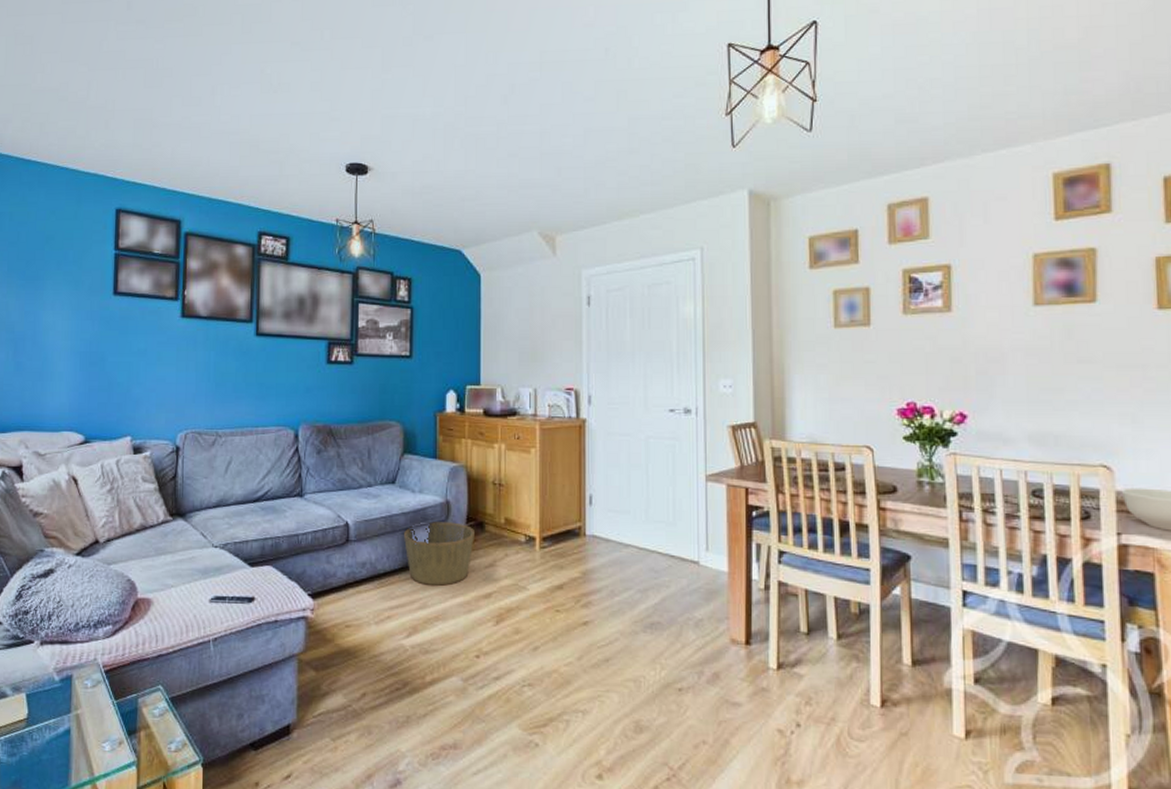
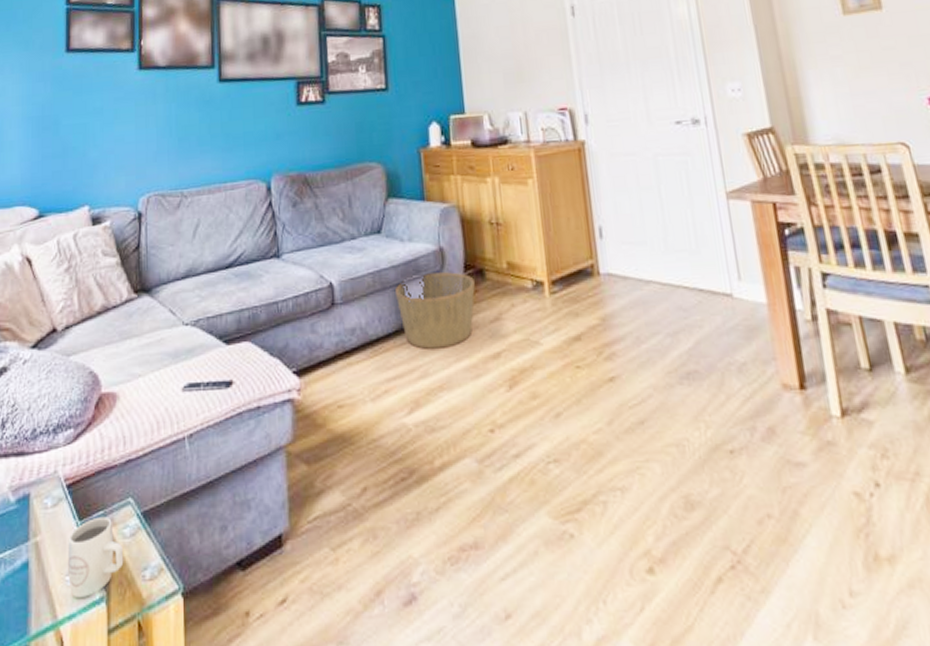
mug: none [104,698,153,762] -> present [68,516,124,599]

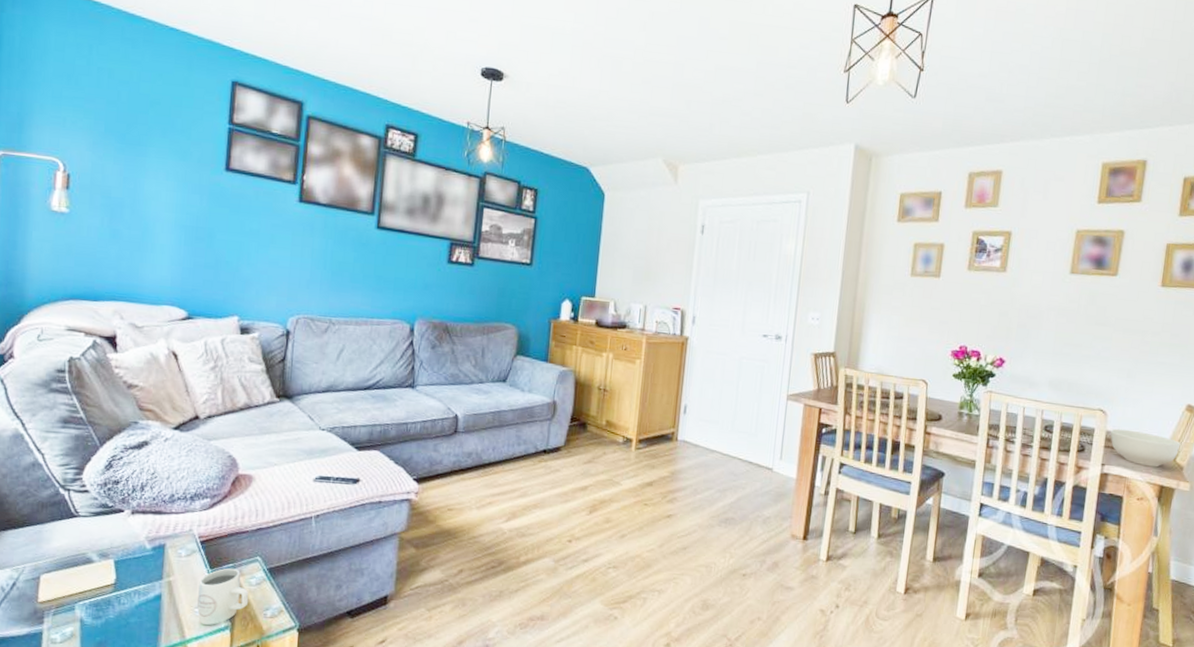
basket: present [395,272,475,349] -> none [510,419,577,478]

